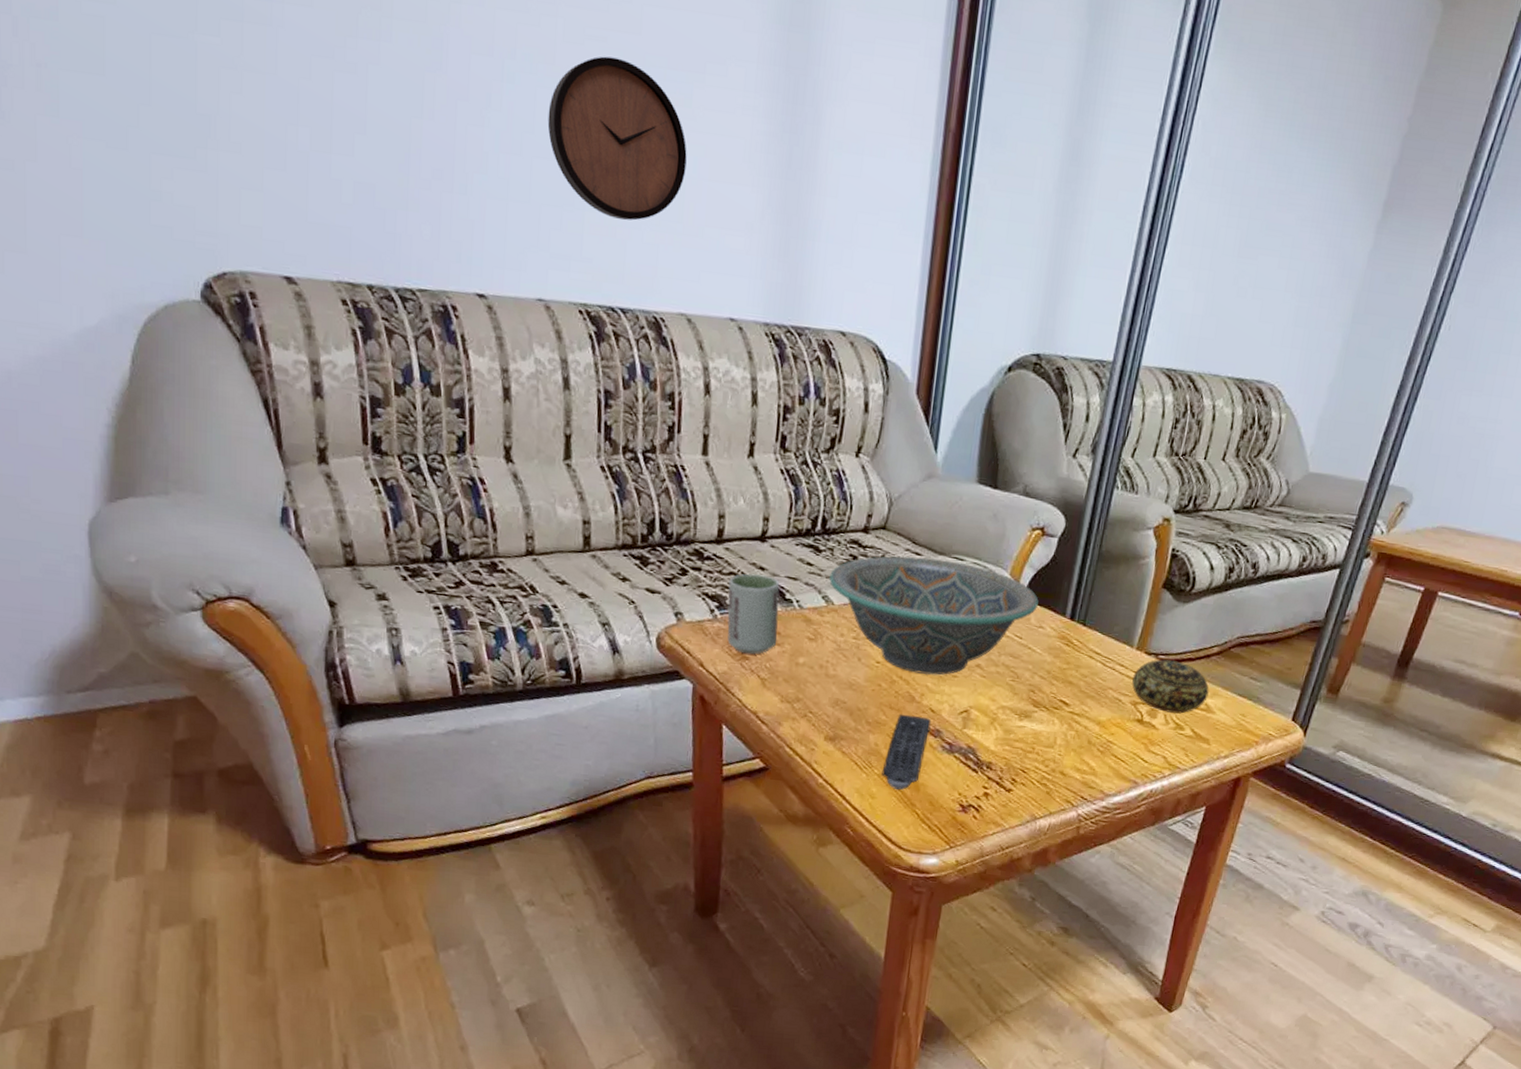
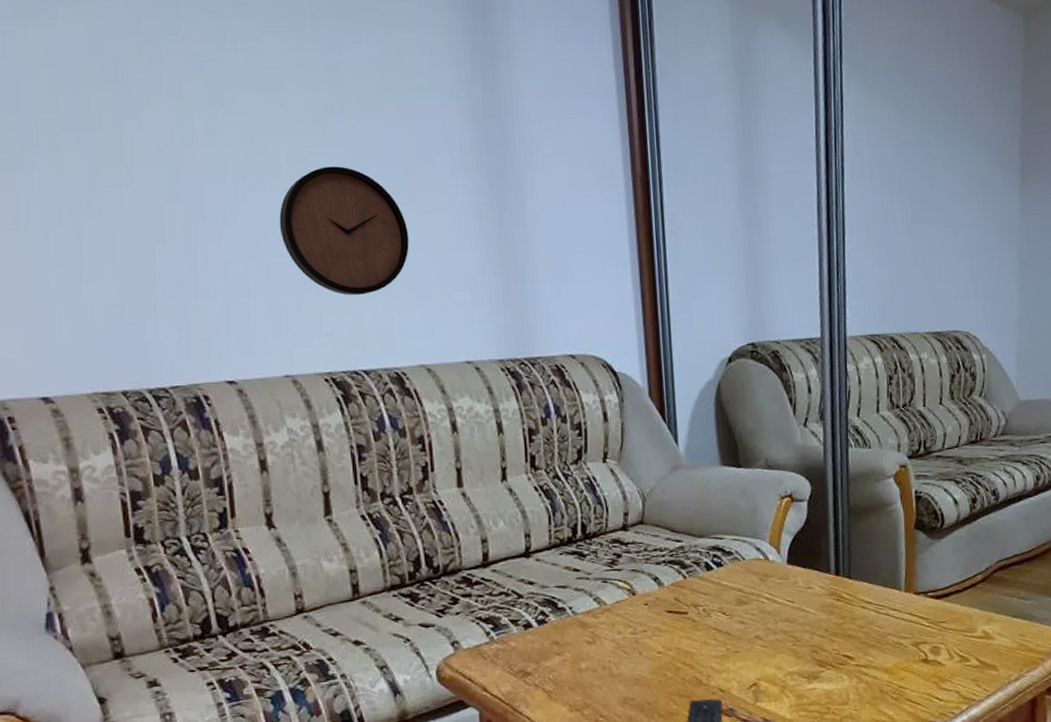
cup: present [727,573,780,655] -> none [500,588,557,670]
decorative bowl: present [829,555,1039,675] -> none [597,541,802,656]
decorative ball: present [1132,658,1209,714] -> none [908,595,984,647]

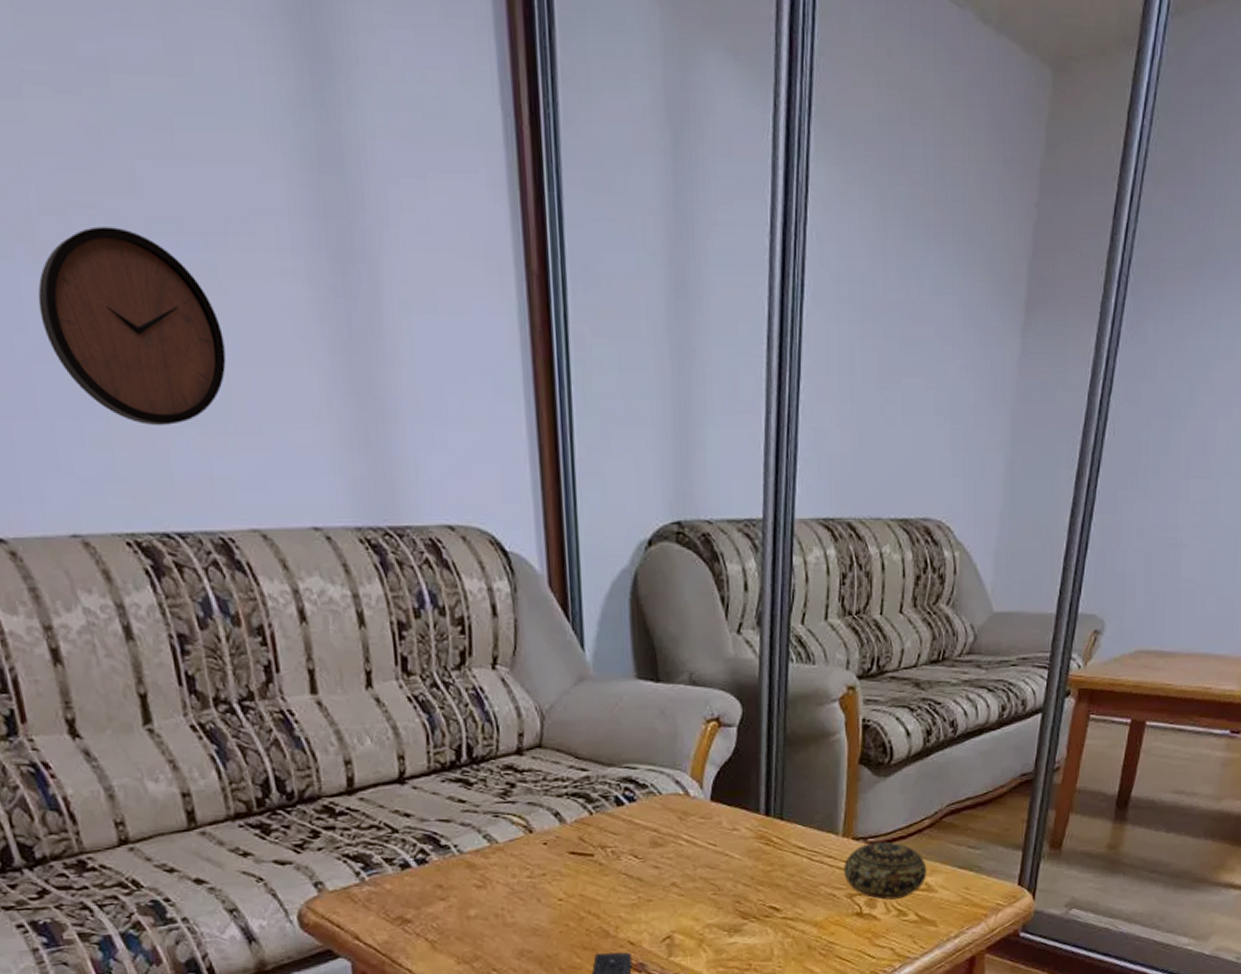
decorative ball: none [908,595,984,647] -> present [844,841,927,900]

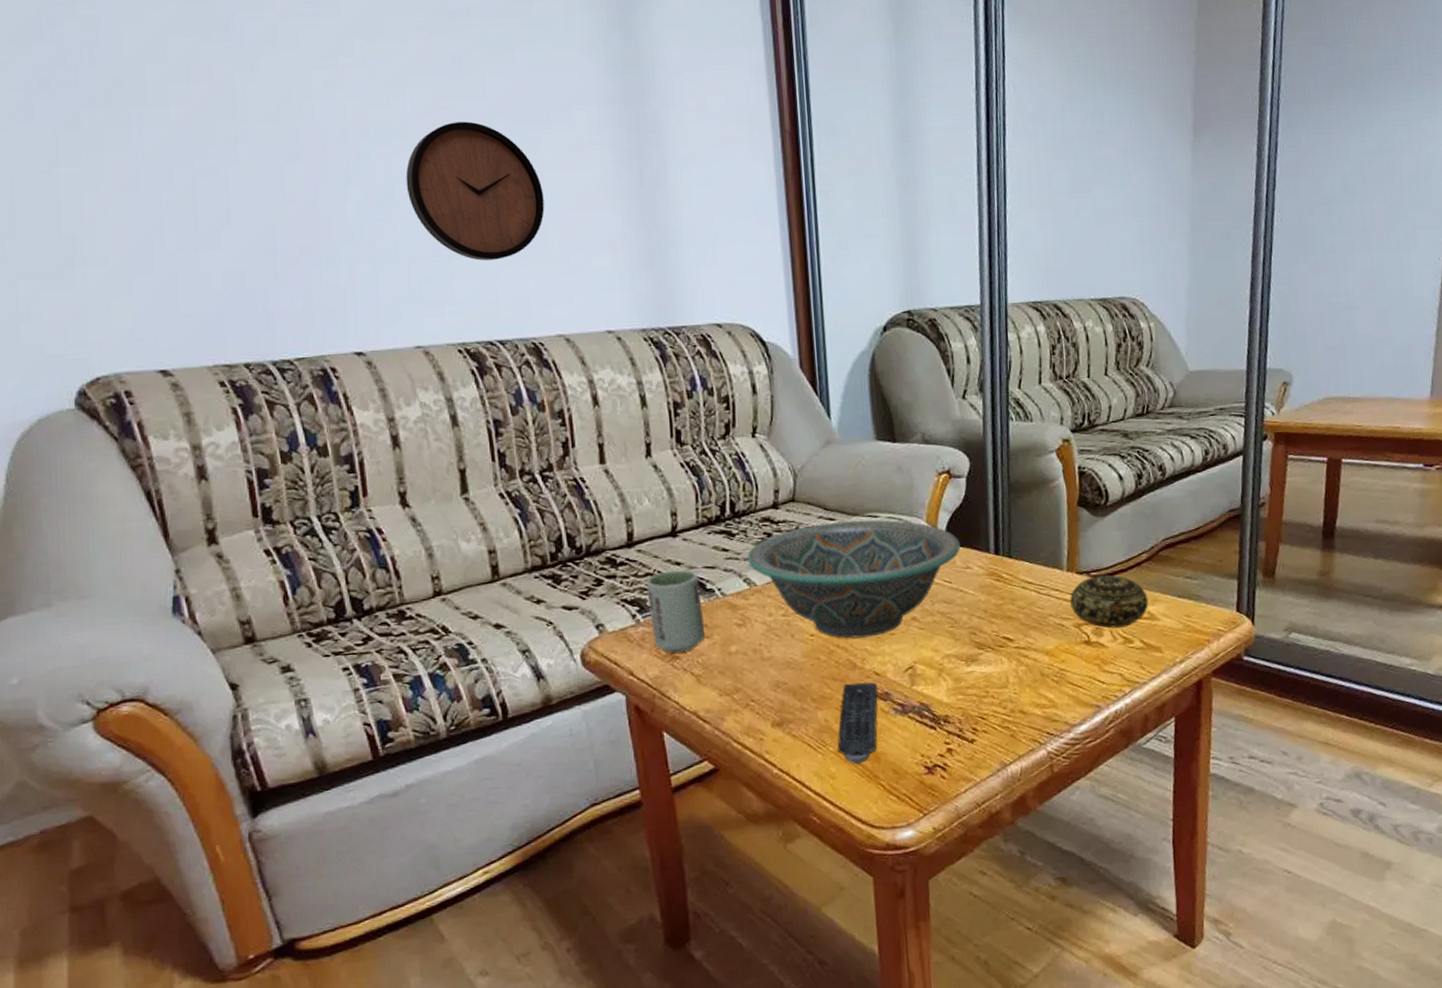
cup: none [370,821,441,916] -> present [646,569,706,653]
decorative bowl: none [487,771,728,905] -> present [747,520,960,639]

